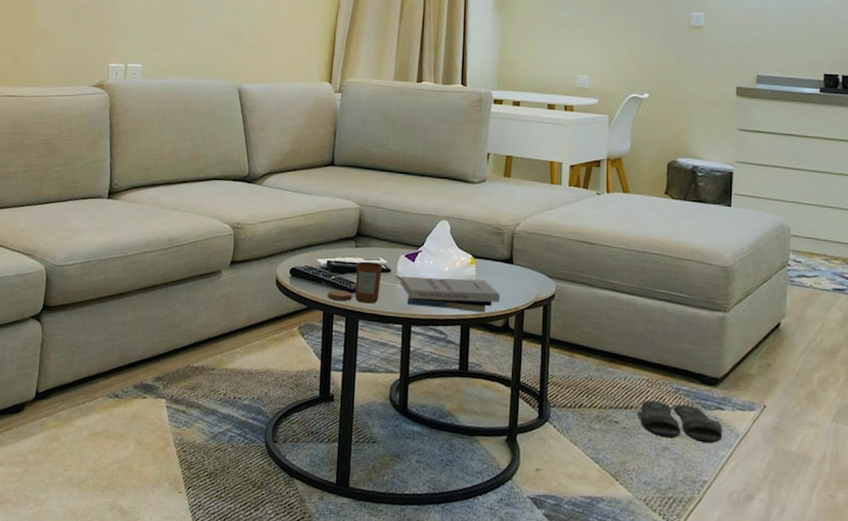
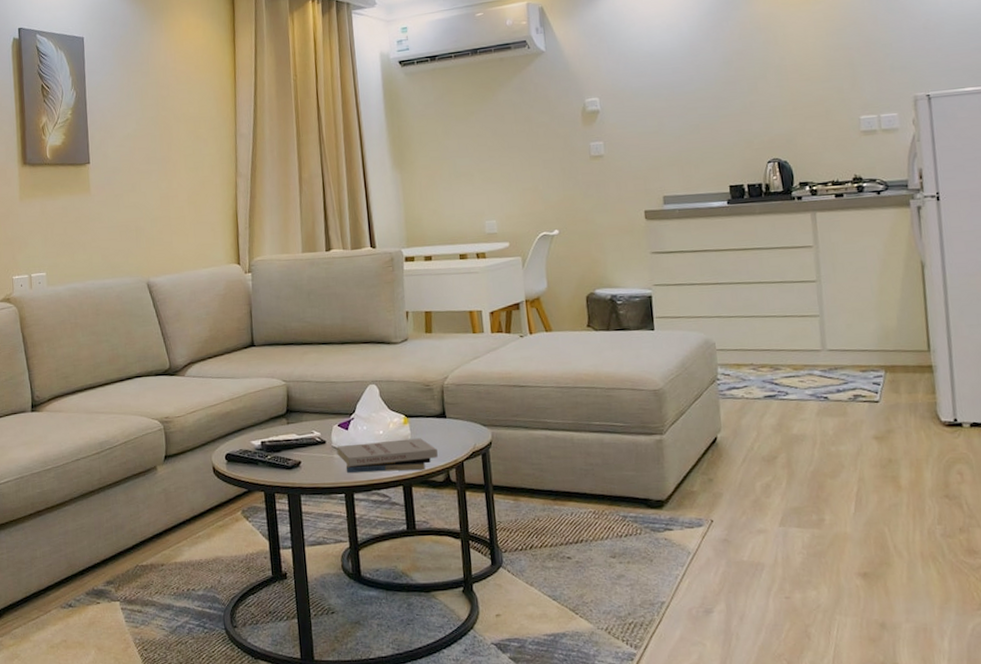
candle: present [327,261,382,304] -> none [266,436,318,479]
slippers: present [636,400,723,443] -> none [587,530,675,565]

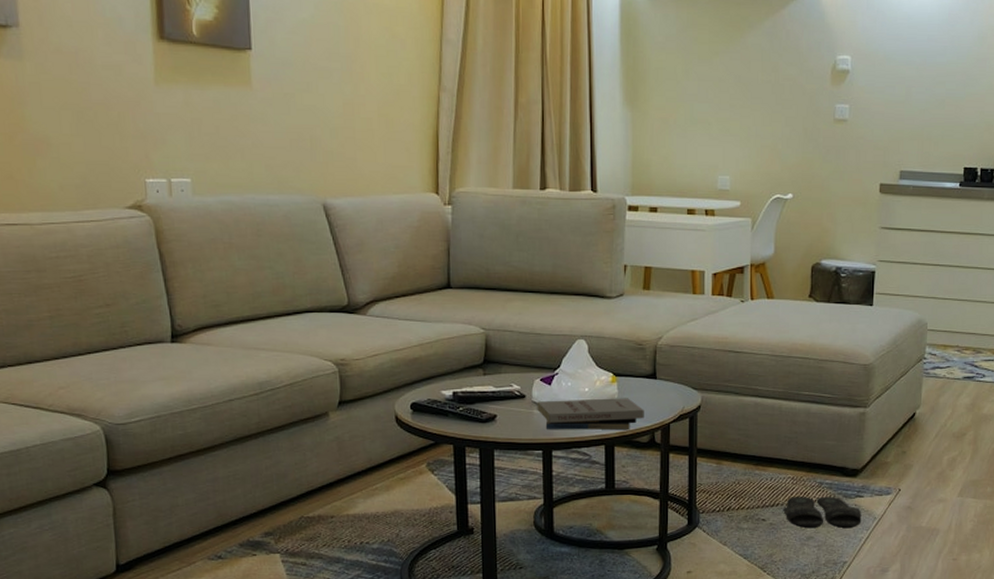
slippers: none [587,530,675,565] -> present [782,495,862,528]

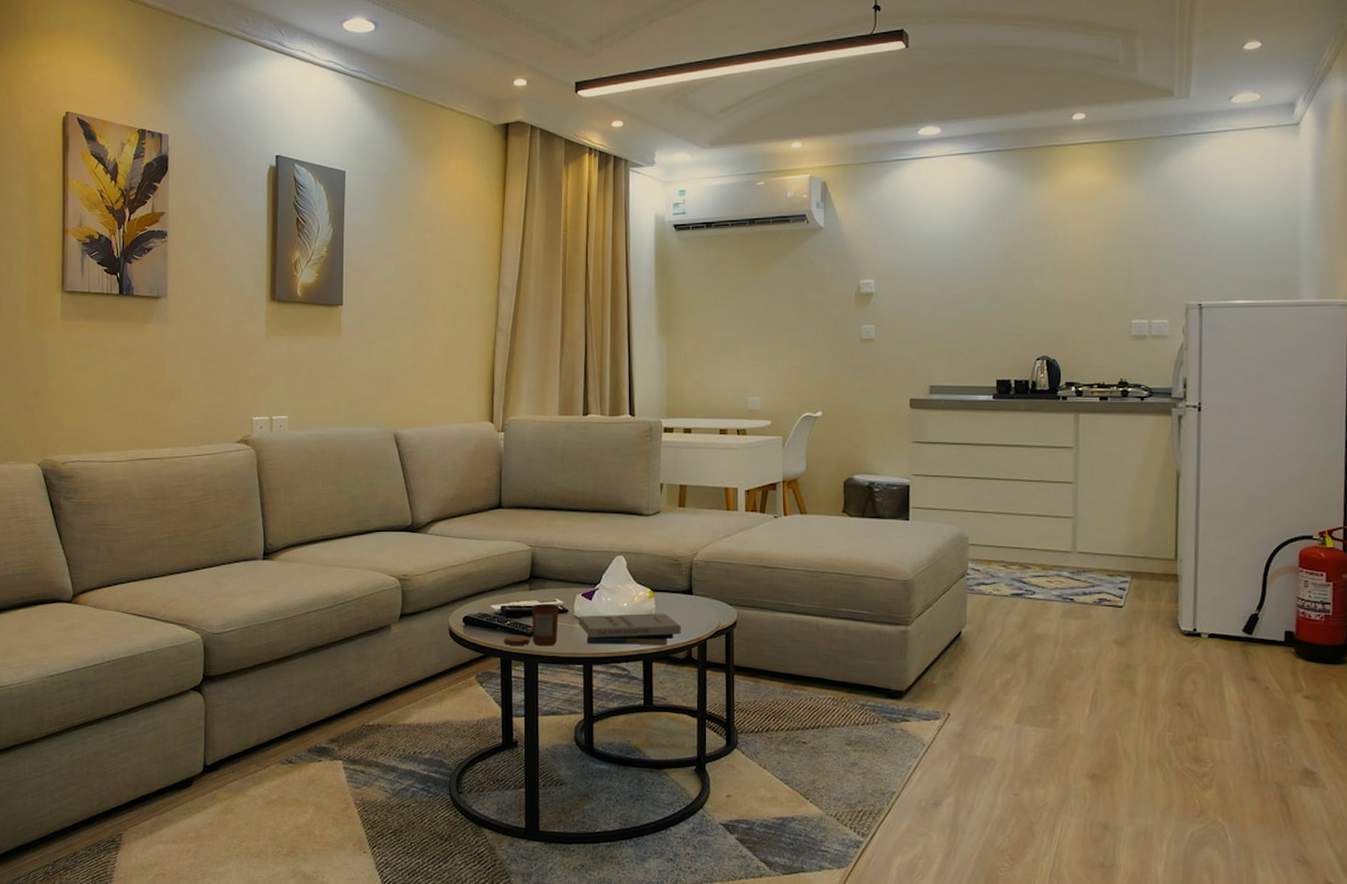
candle: none [456,389,516,432] -> present [504,604,559,646]
slippers: present [782,495,862,528] -> none [823,718,909,754]

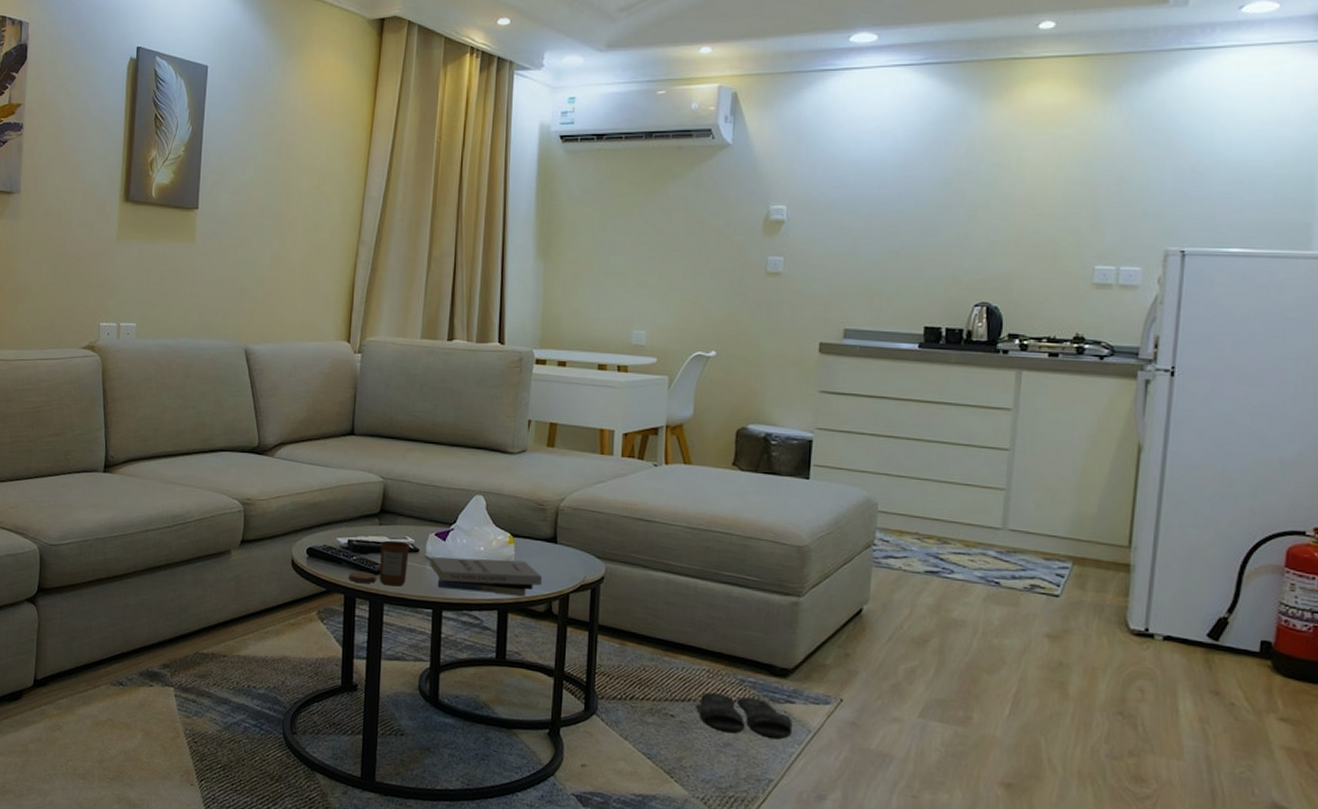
slippers: none [823,718,909,754] -> present [694,692,793,739]

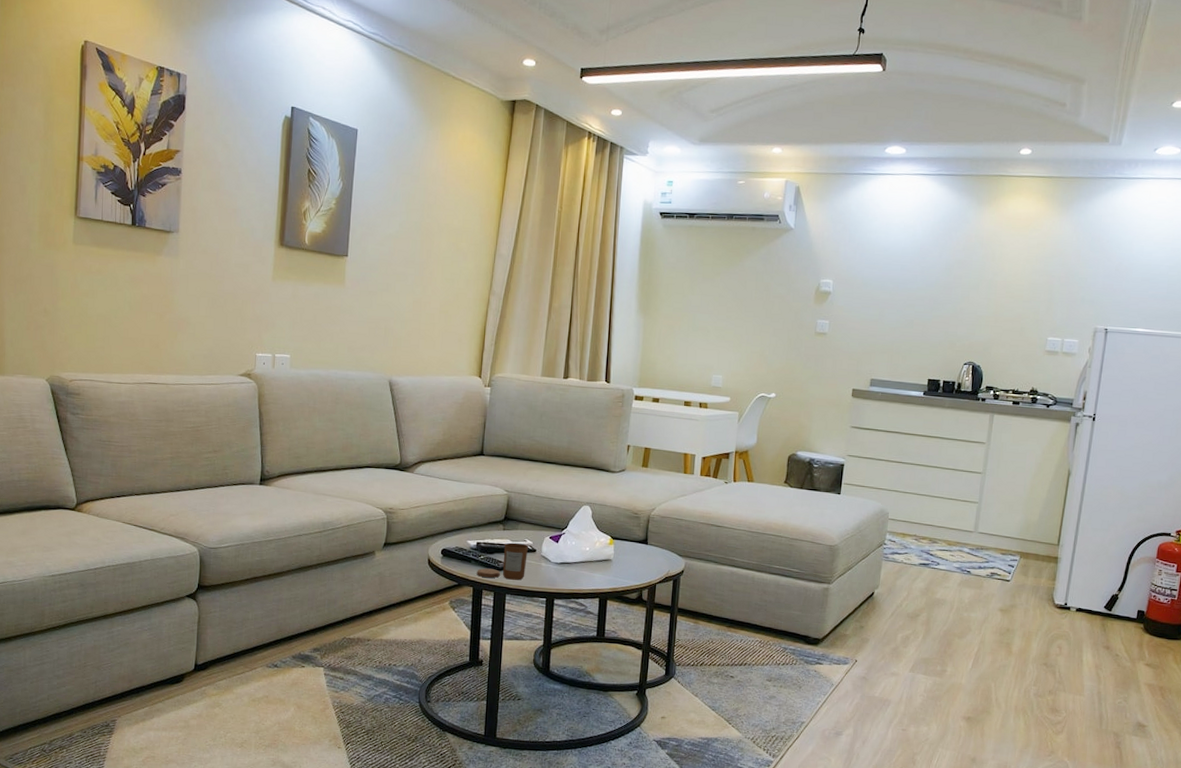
books: present [430,557,542,596] -> none [545,556,635,586]
slippers: present [694,692,793,739] -> none [749,658,821,691]

